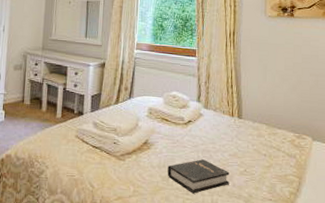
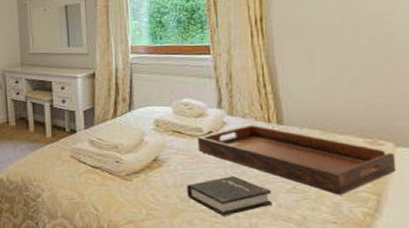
serving tray: none [179,117,313,177] -> present [197,124,397,195]

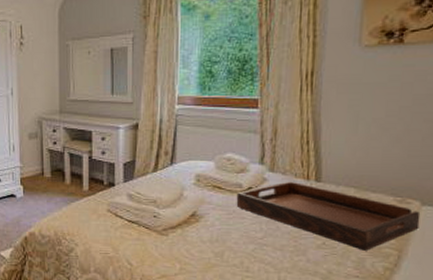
hardback book: present [186,176,273,216] -> none [221,232,303,271]

